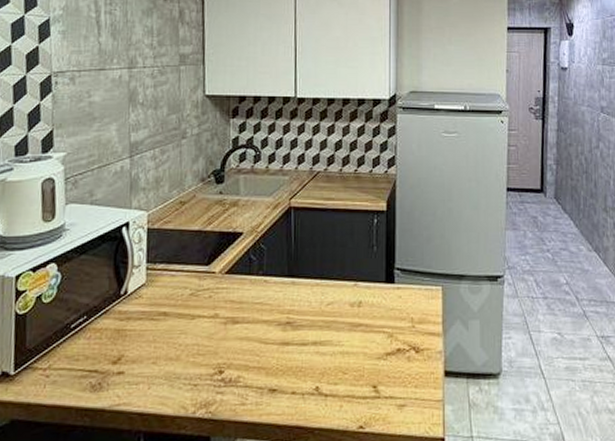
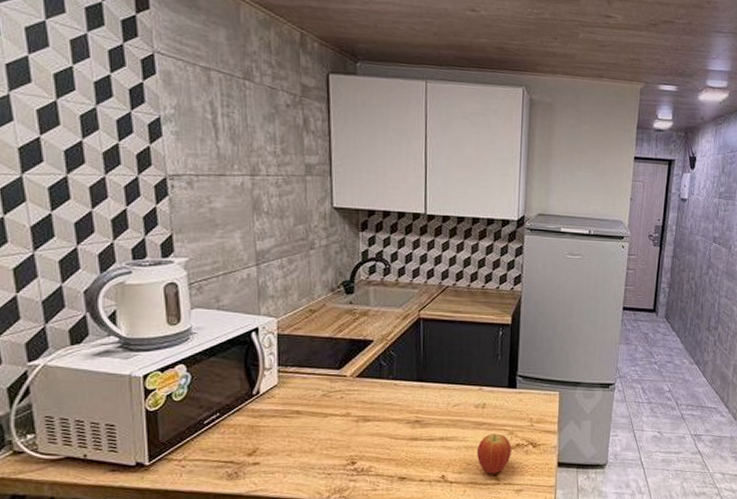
fruit: none [353,336,392,386] -> present [476,433,512,474]

